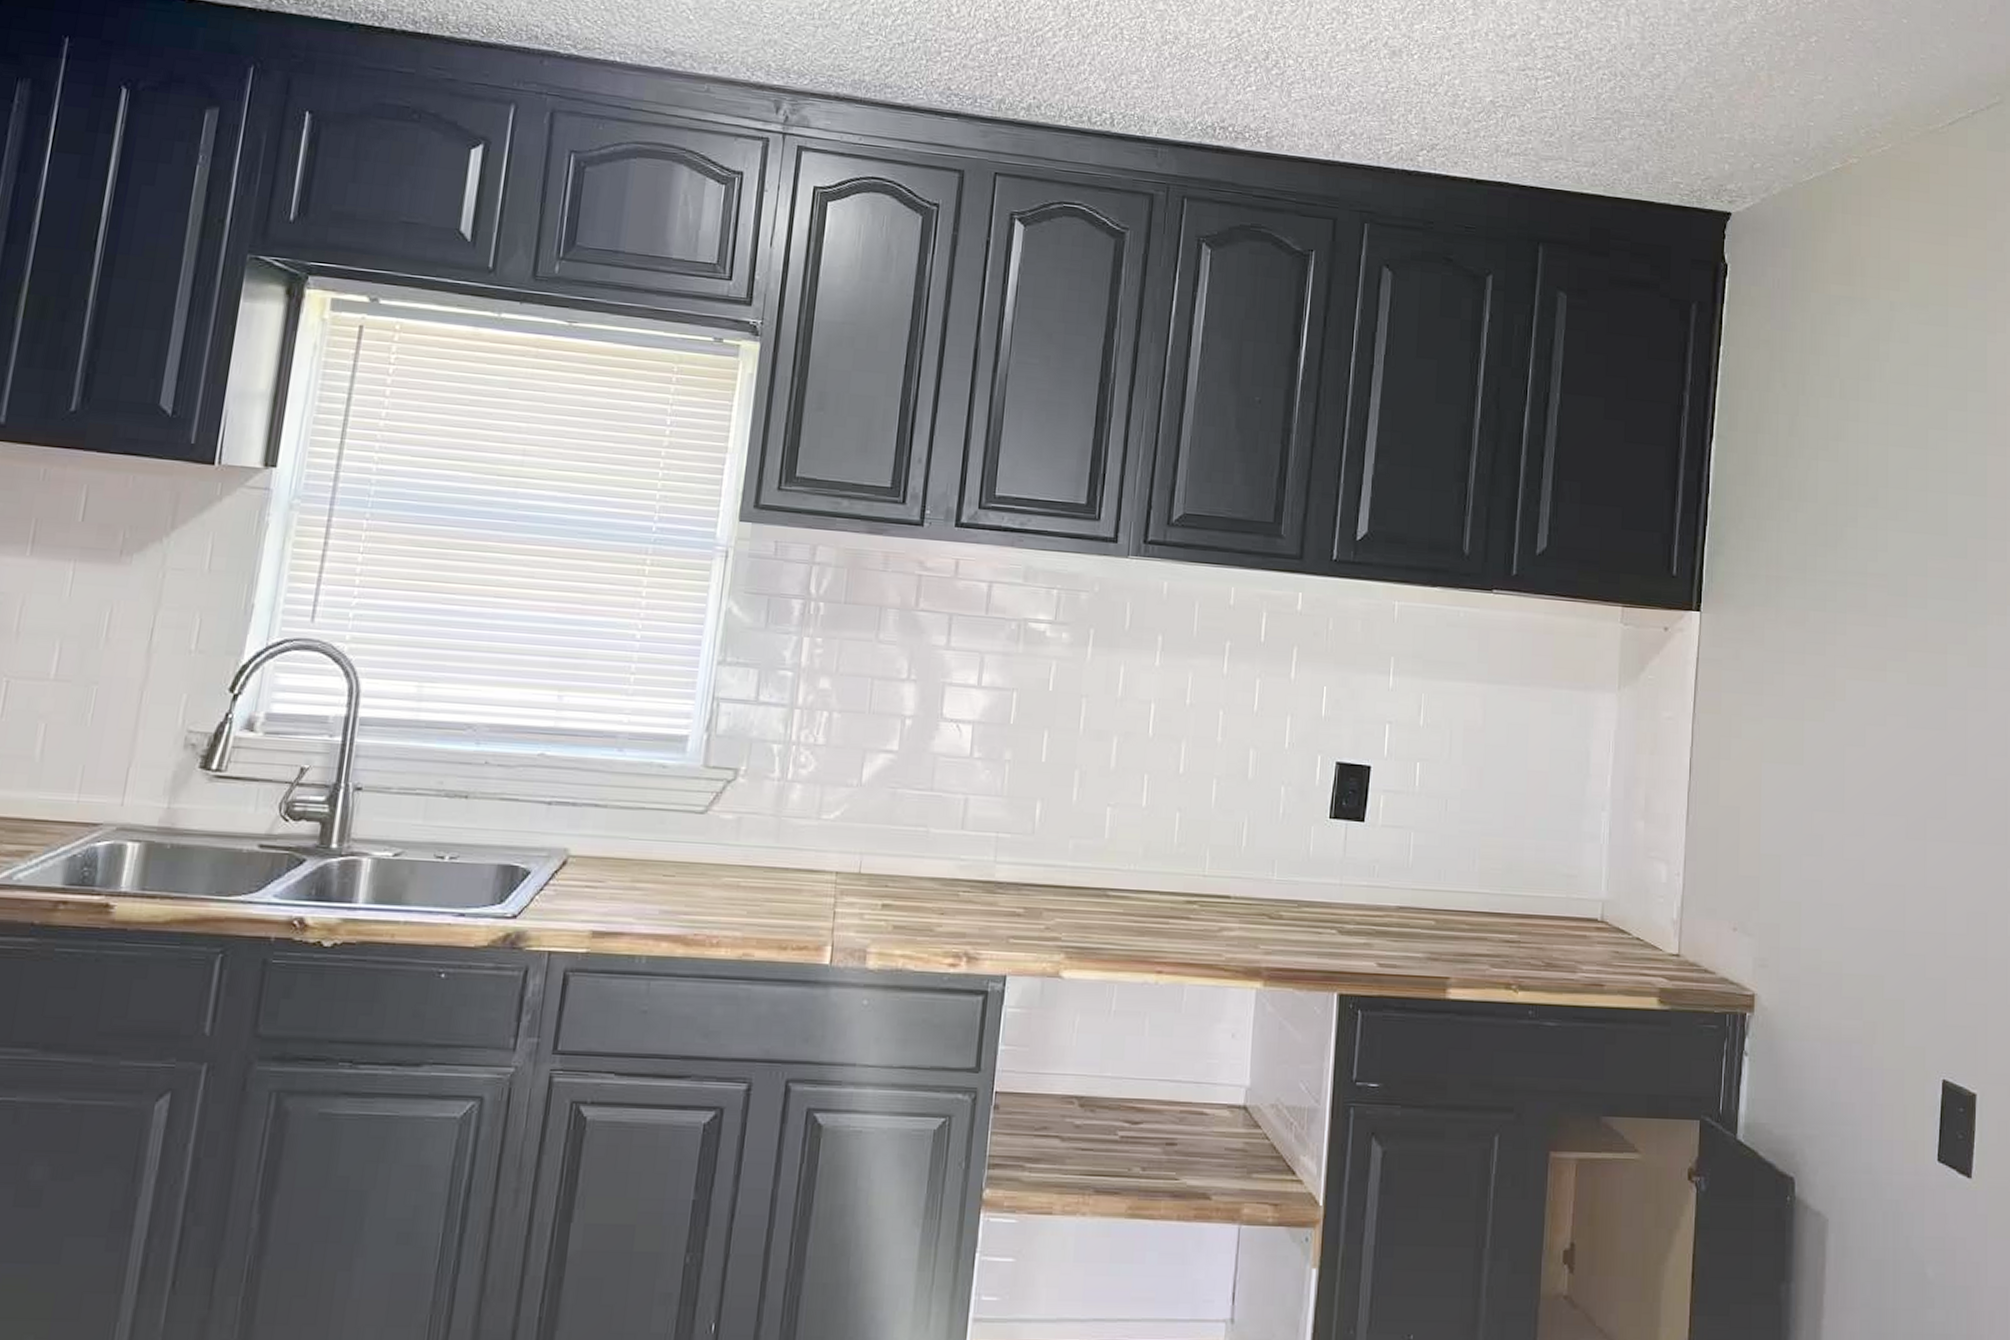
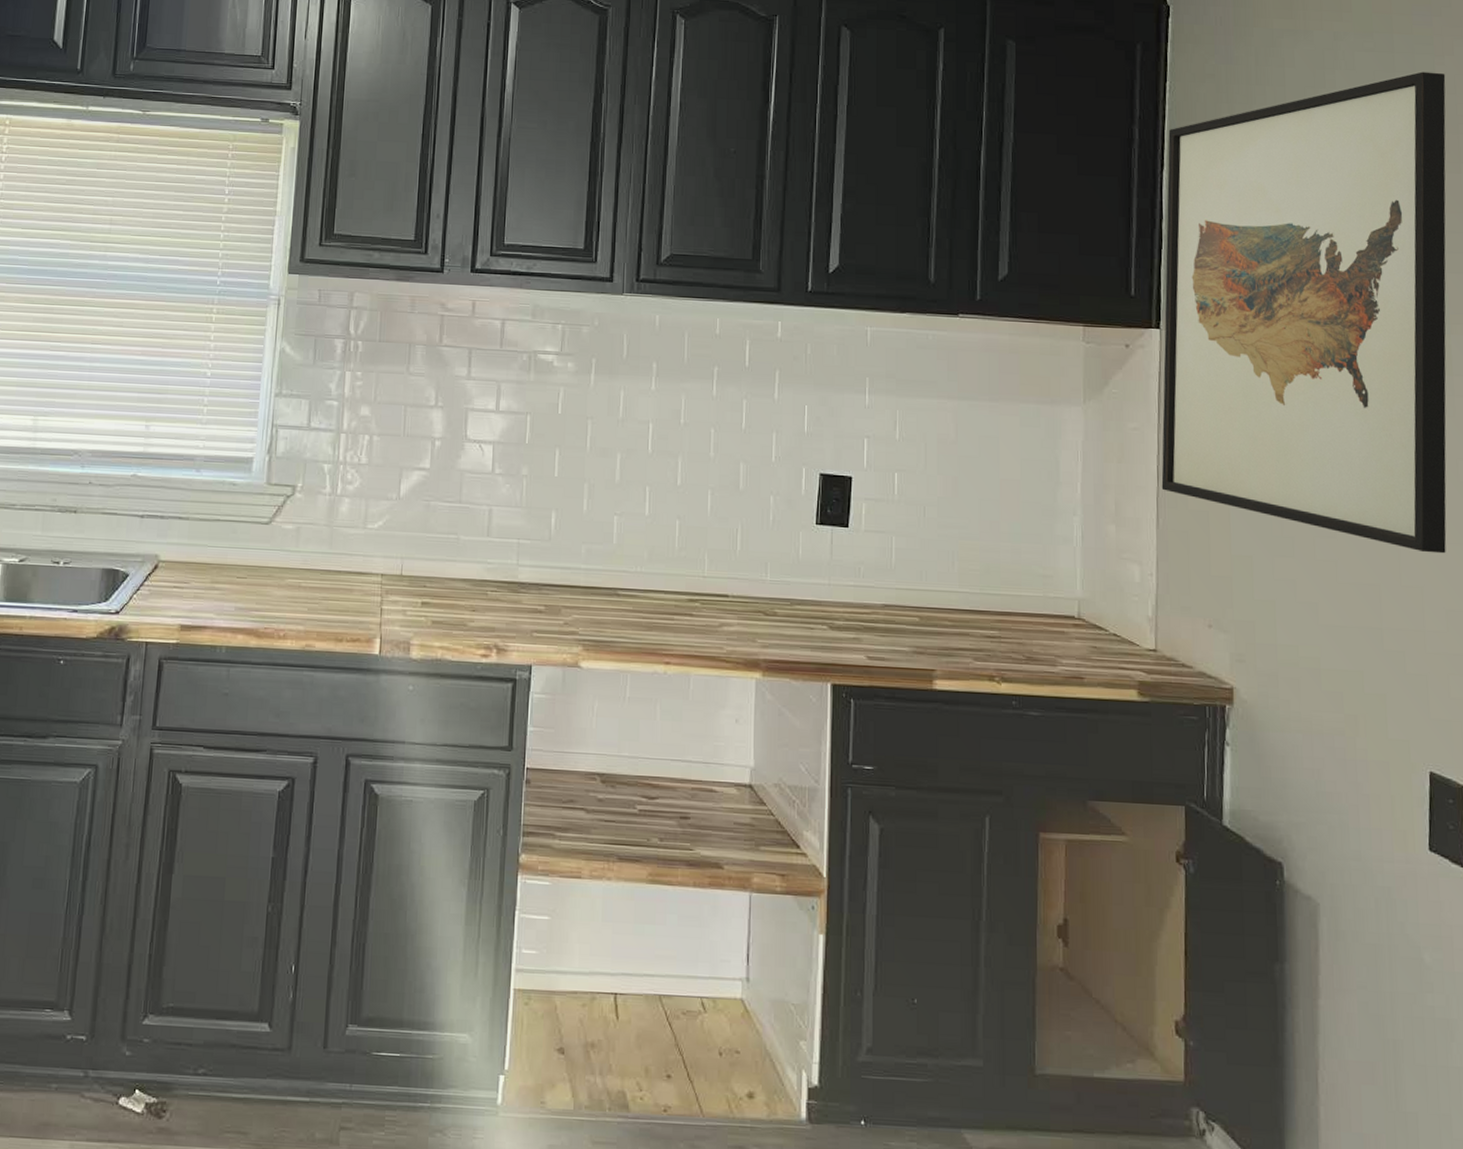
wall art: none [1693,348,1997,853] -> present [1161,71,1447,554]

